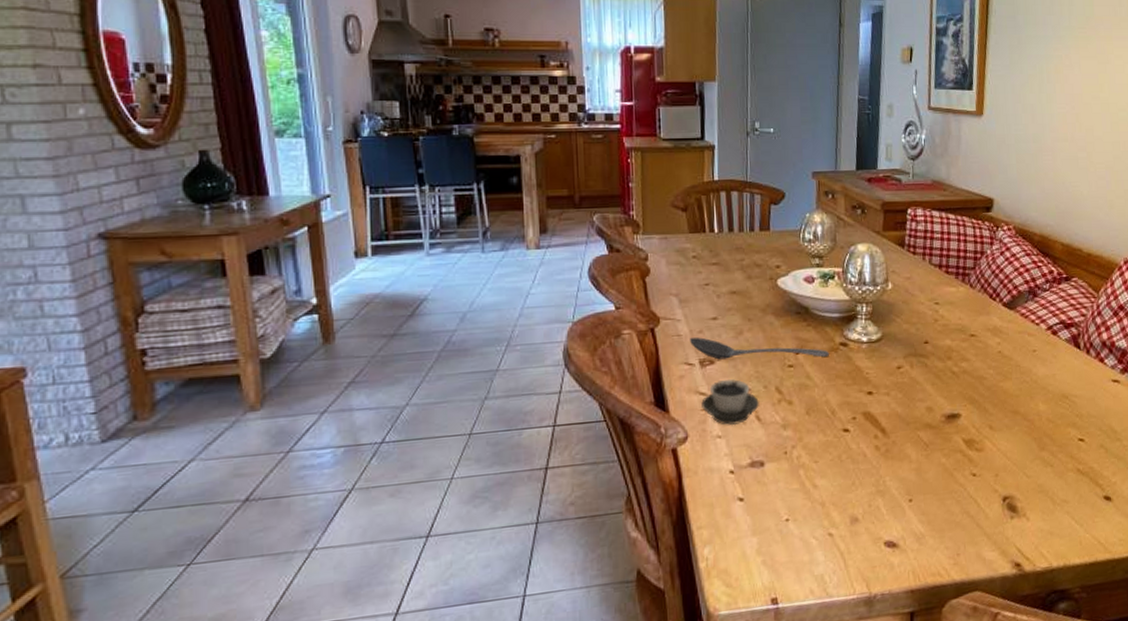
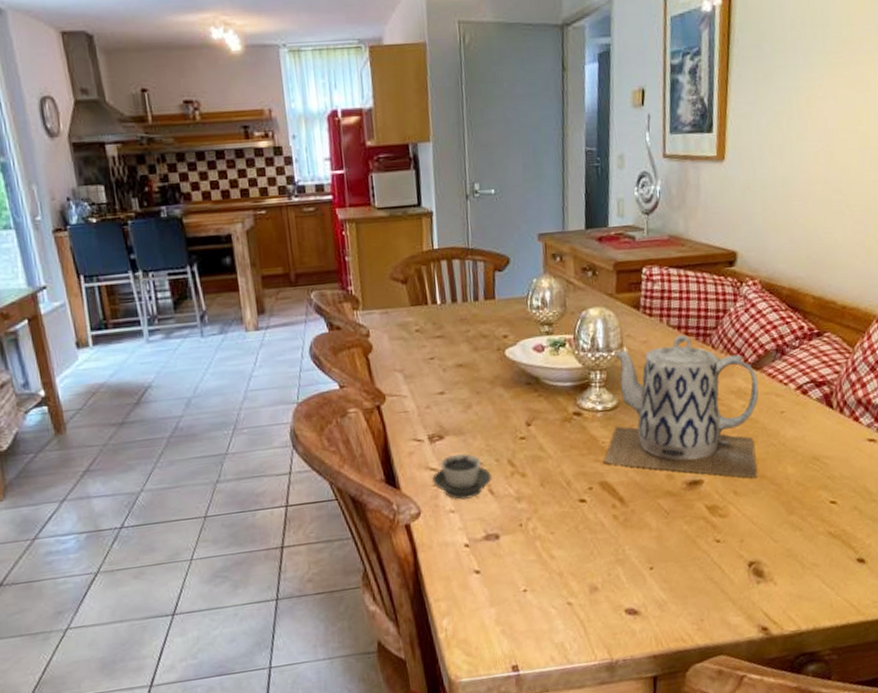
stirrer: present [690,337,829,360] -> none [417,413,562,435]
teapot: none [867,273,1013,414] -> present [603,334,759,478]

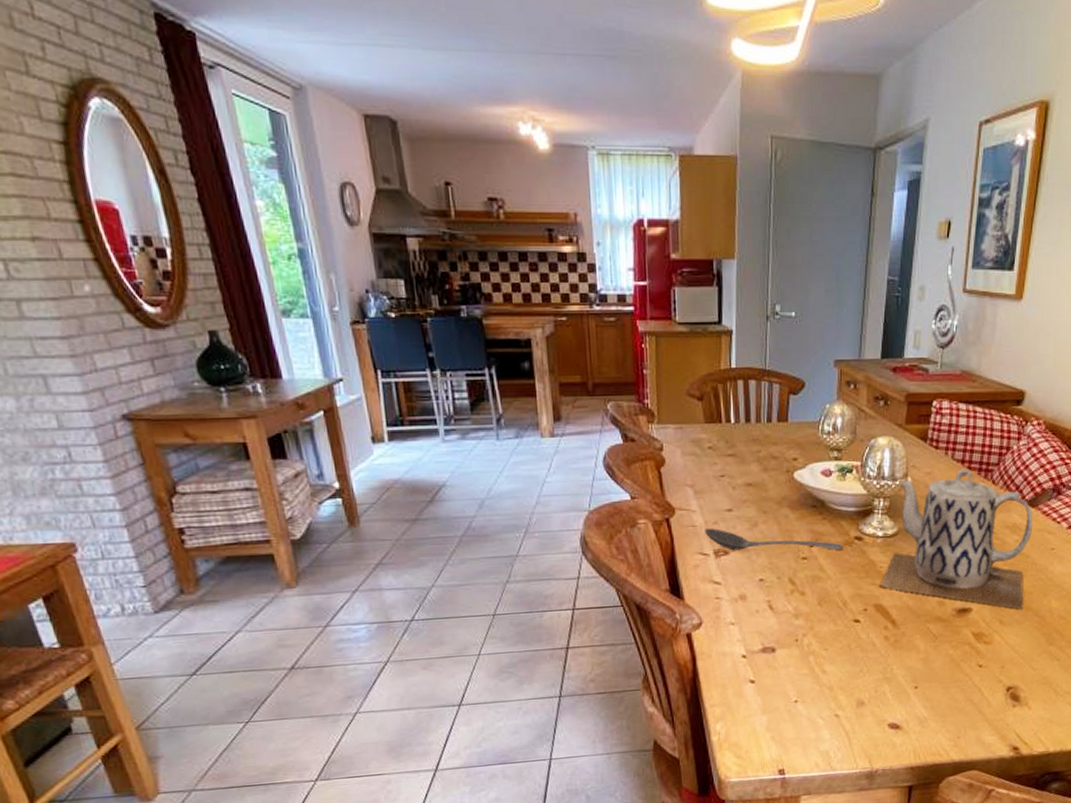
stirrer: none [417,413,562,435] -> present [705,528,843,551]
cup: present [432,453,492,500] -> none [715,569,772,613]

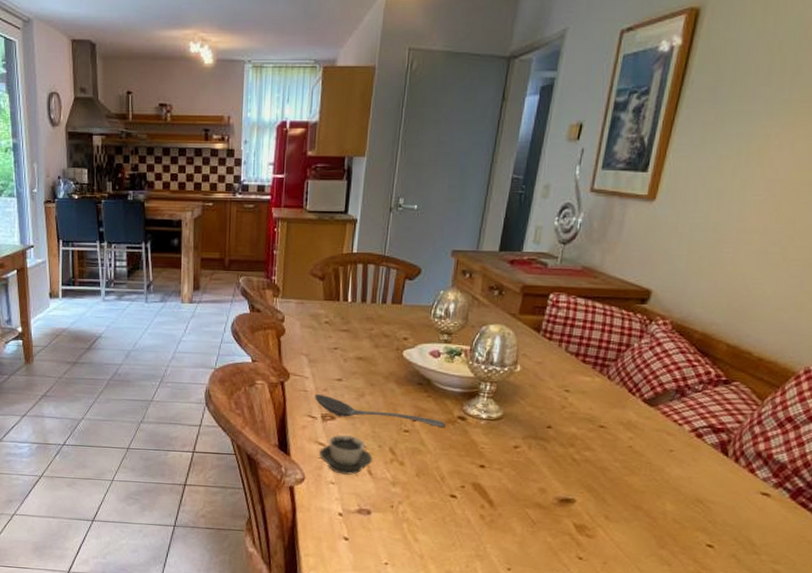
cup: none [715,569,772,613] -> present [319,434,372,475]
teapot: present [879,468,1032,609] -> none [479,361,651,507]

